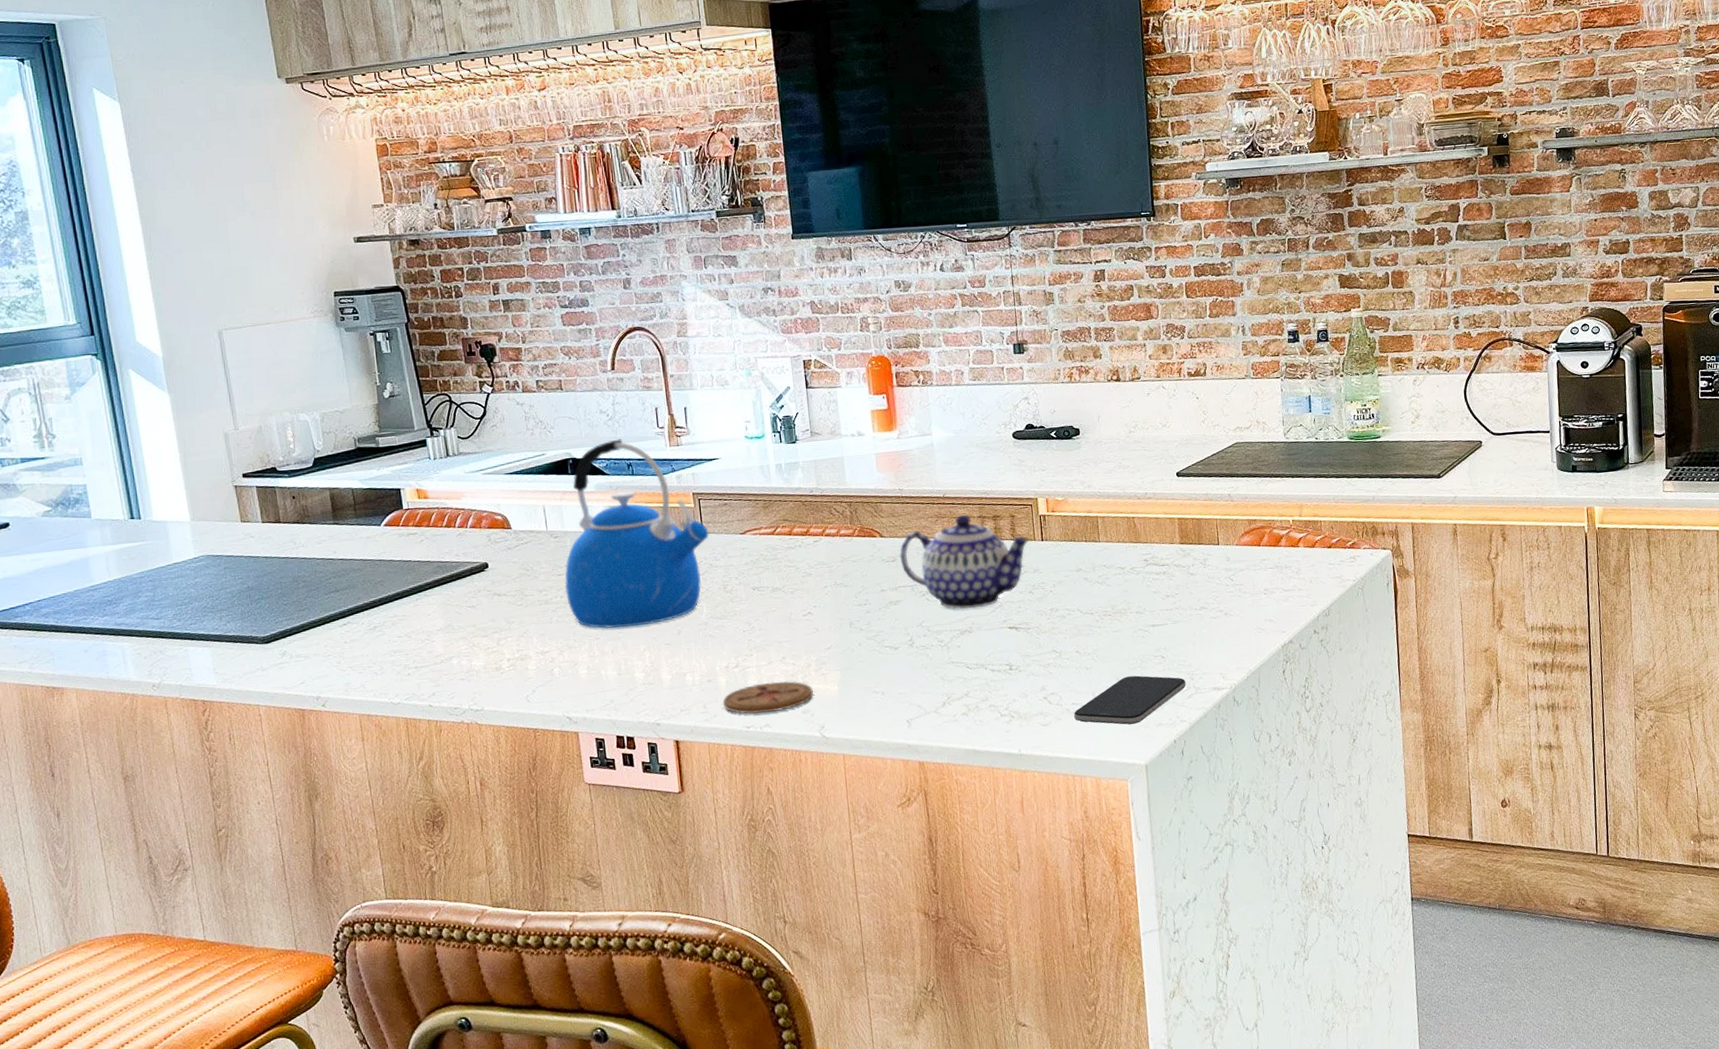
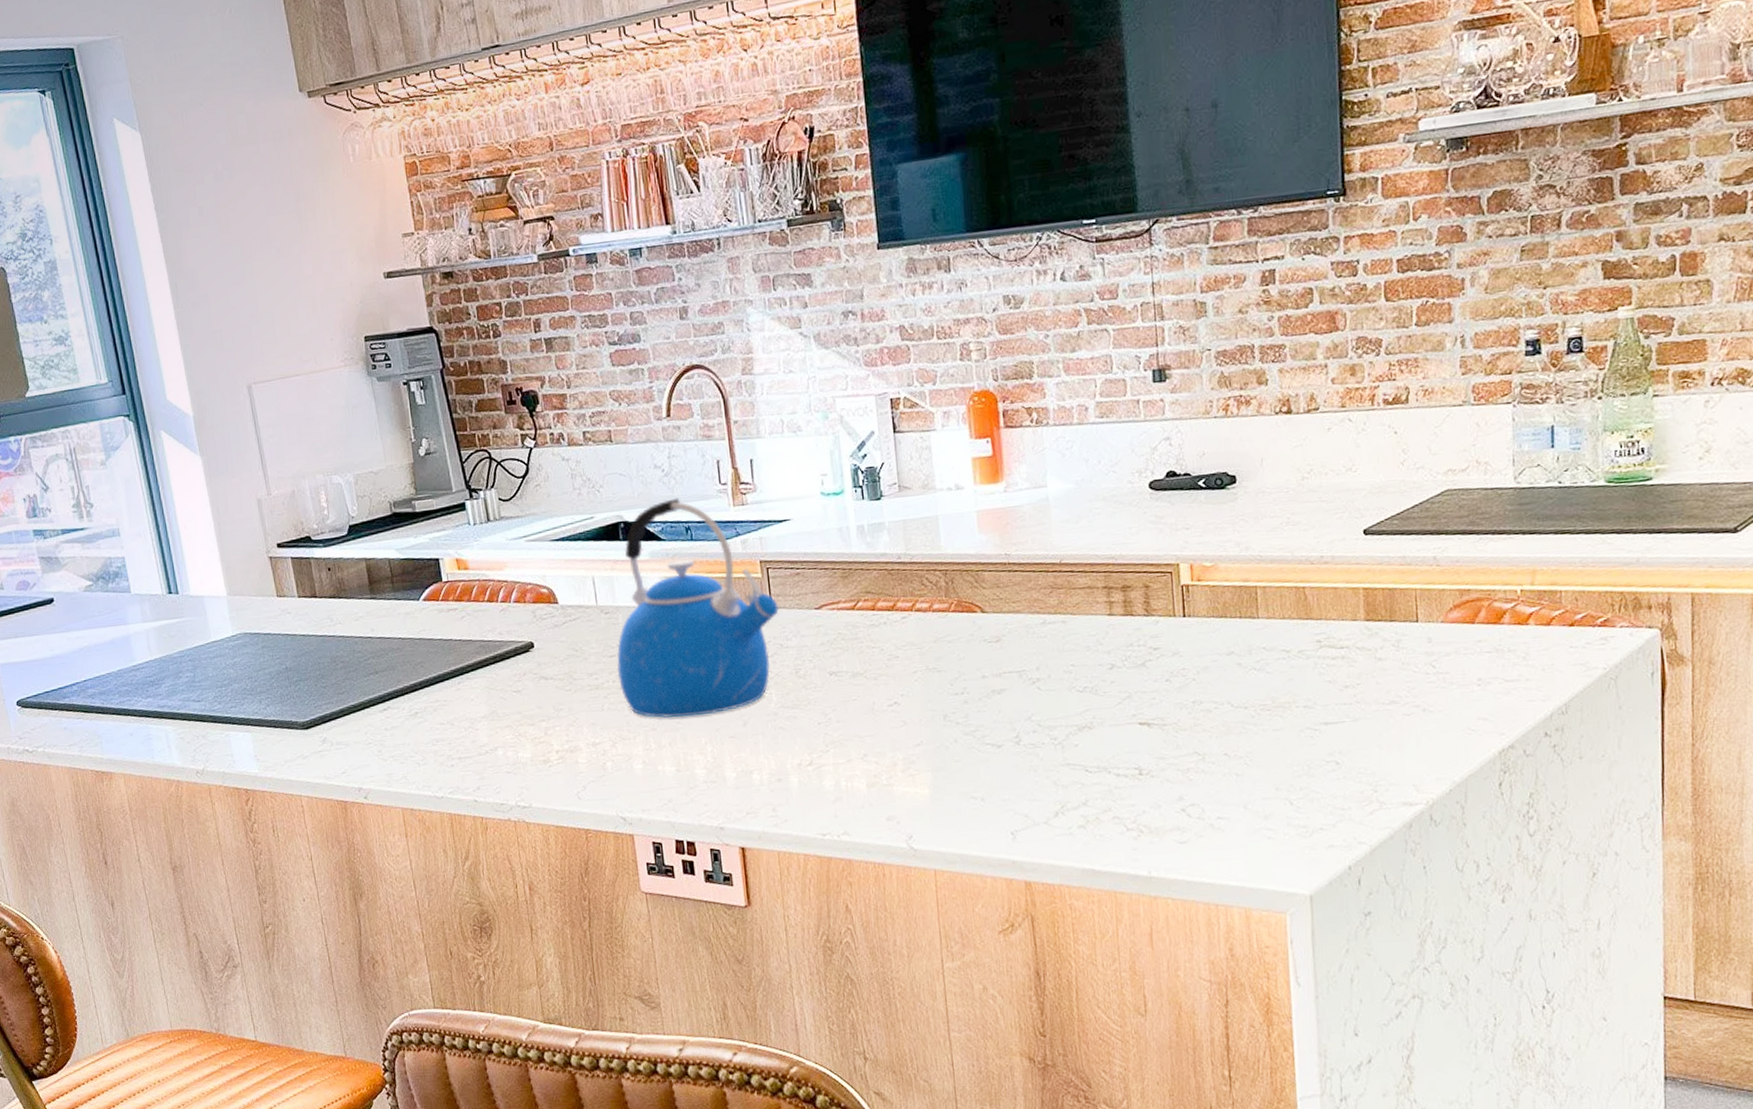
coaster: present [722,681,813,714] -> none [794,782,900,820]
teapot: present [900,514,1031,610] -> none [1005,585,1170,701]
smartphone: present [1073,675,1186,725] -> none [1218,785,1367,845]

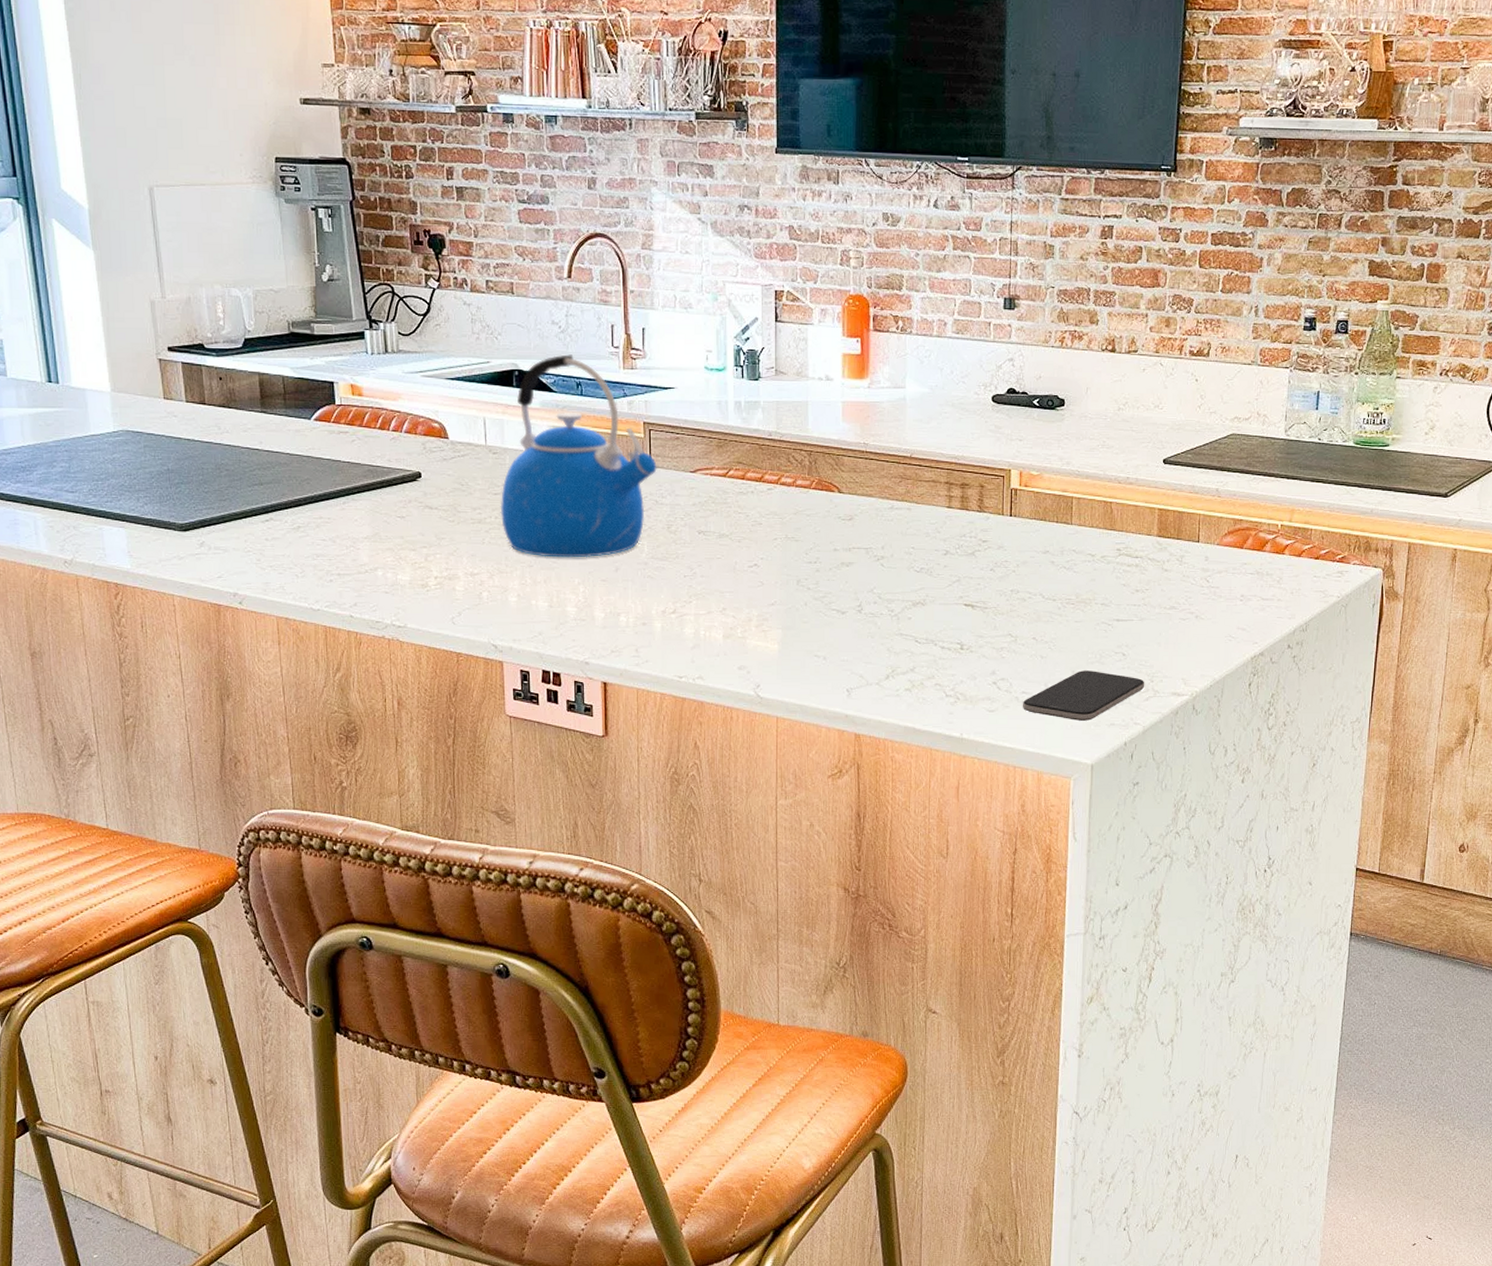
smartphone: none [1218,785,1367,845] -> present [1022,670,1145,721]

